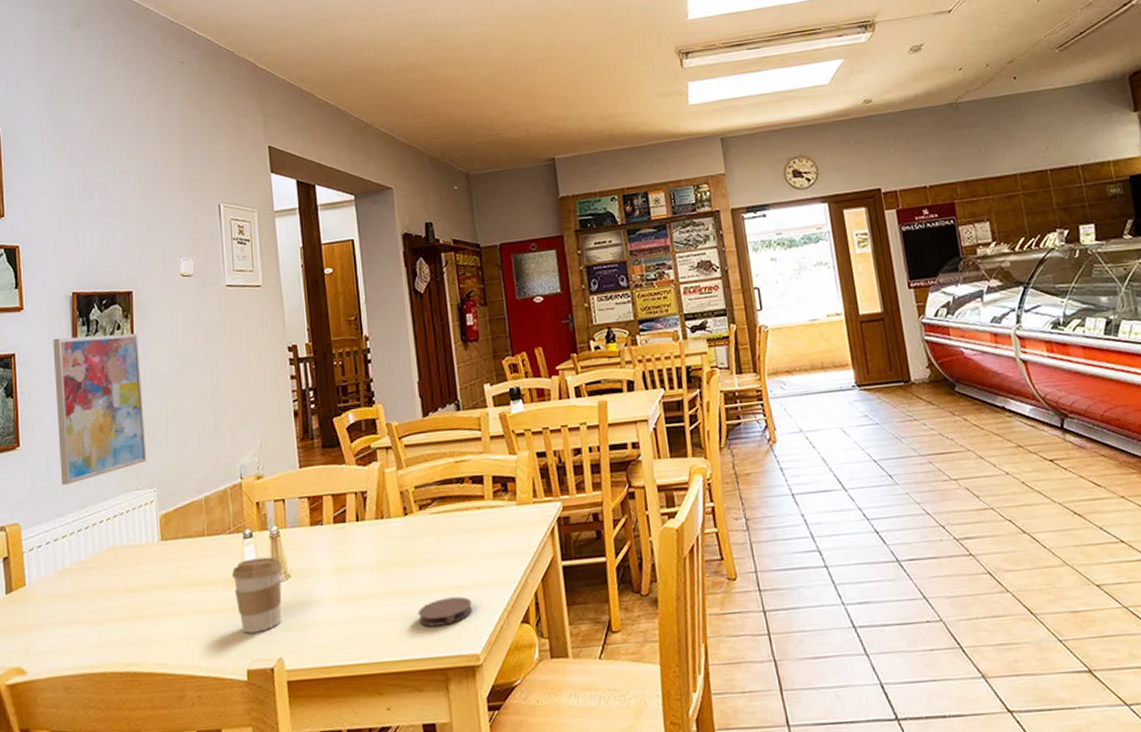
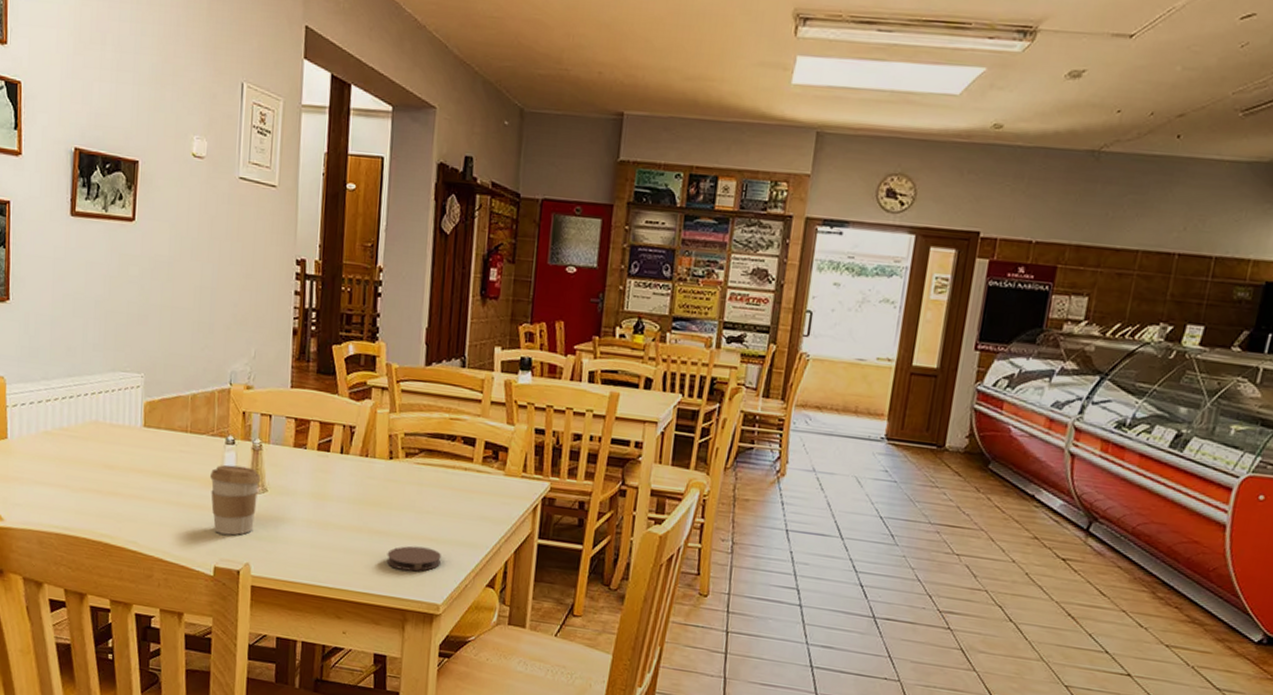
wall art: present [53,333,147,485] -> none [48,194,140,350]

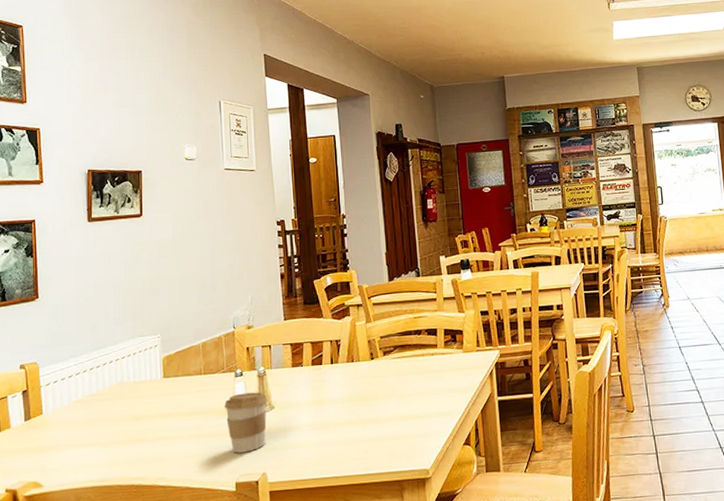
coaster: present [386,546,441,572] -> none [380,424,424,448]

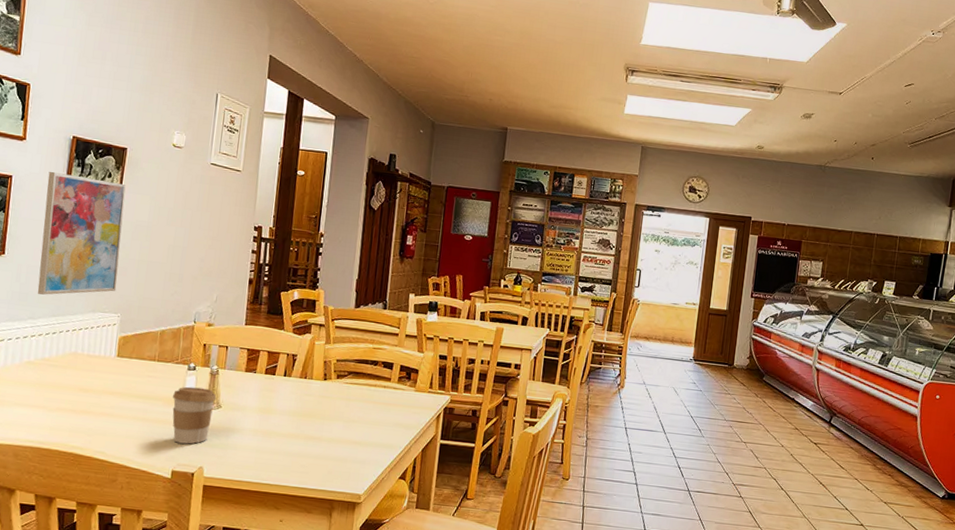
wall art: none [69,205,152,331] -> present [37,171,126,295]

